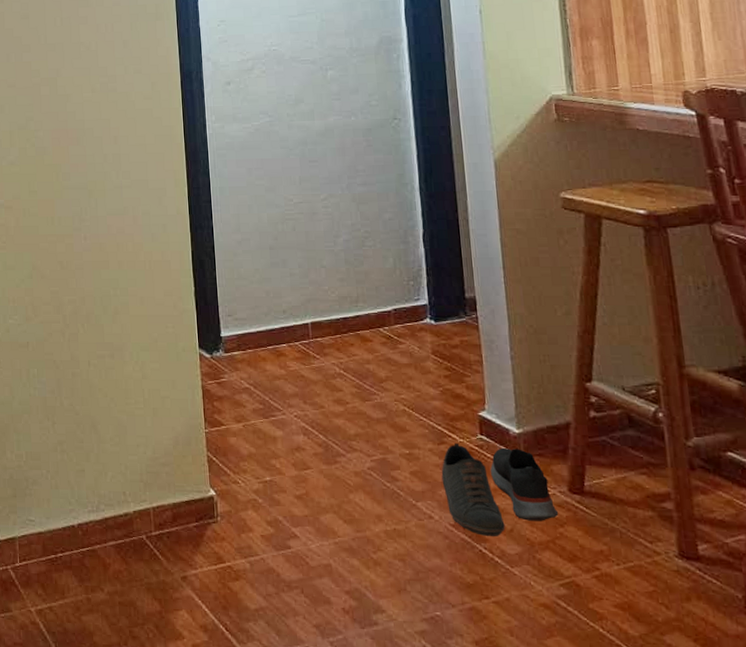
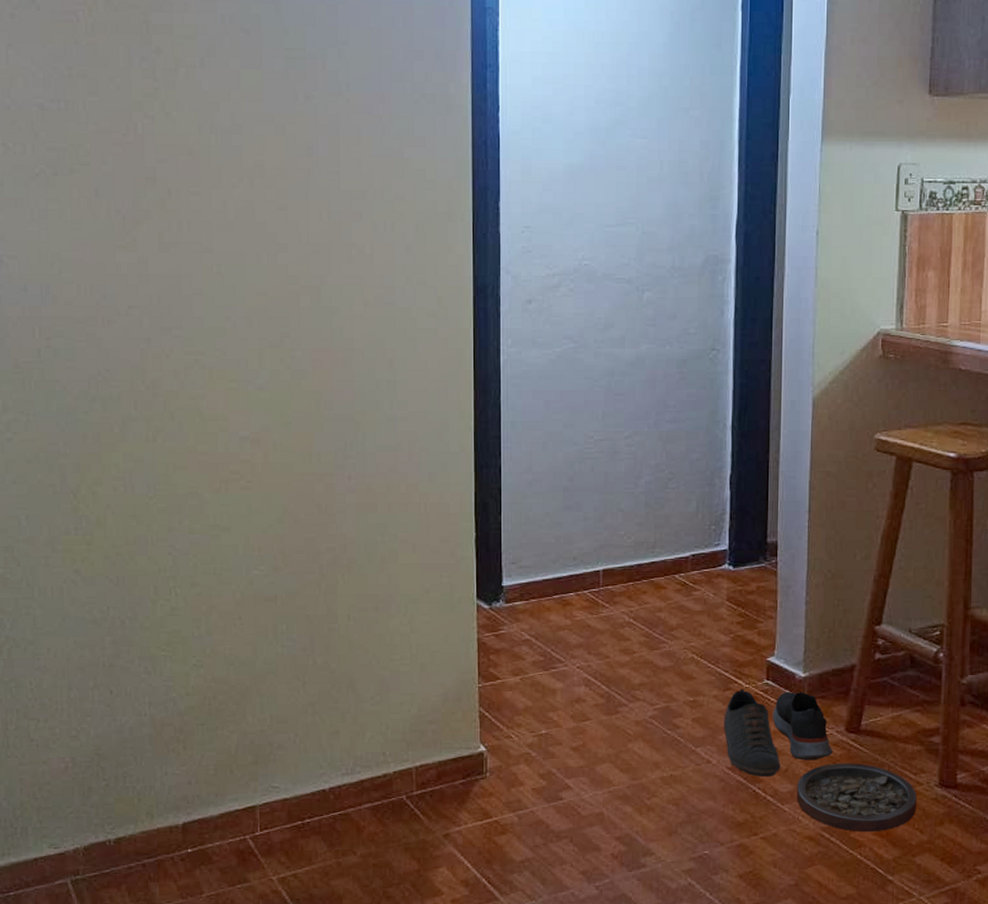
pet bowl: none [524,526,658,604] -> present [796,763,917,833]

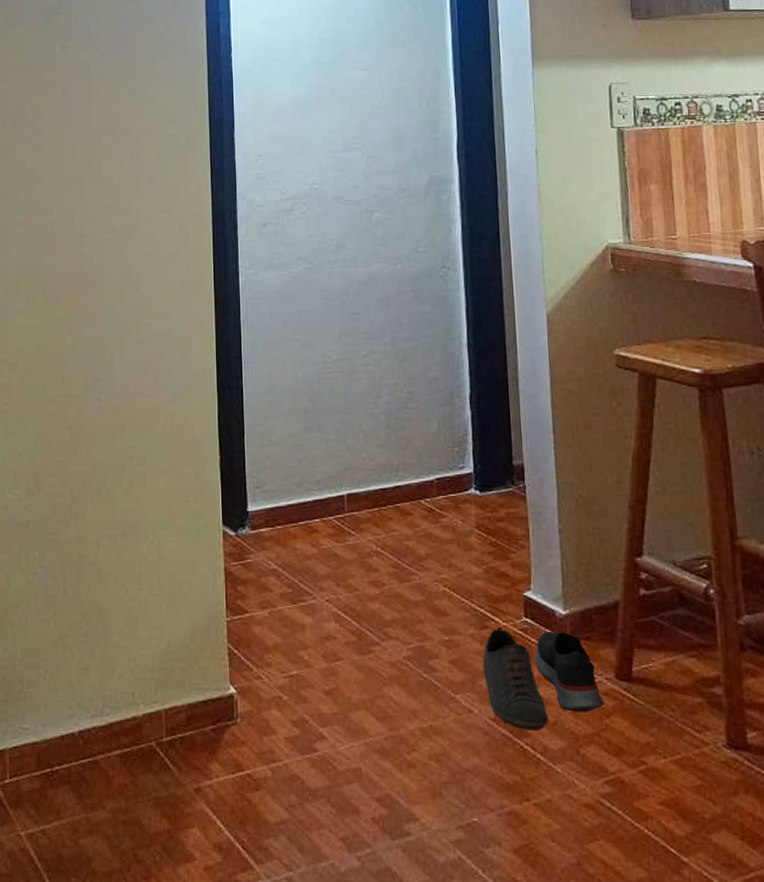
pet bowl: present [796,763,917,833] -> none [568,716,706,802]

